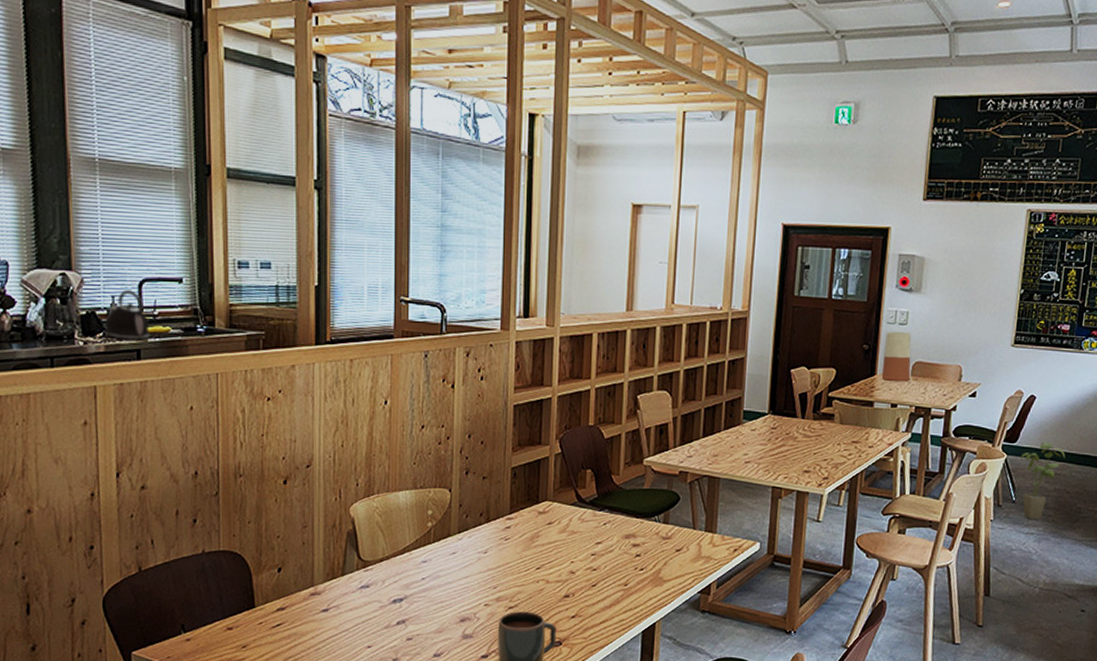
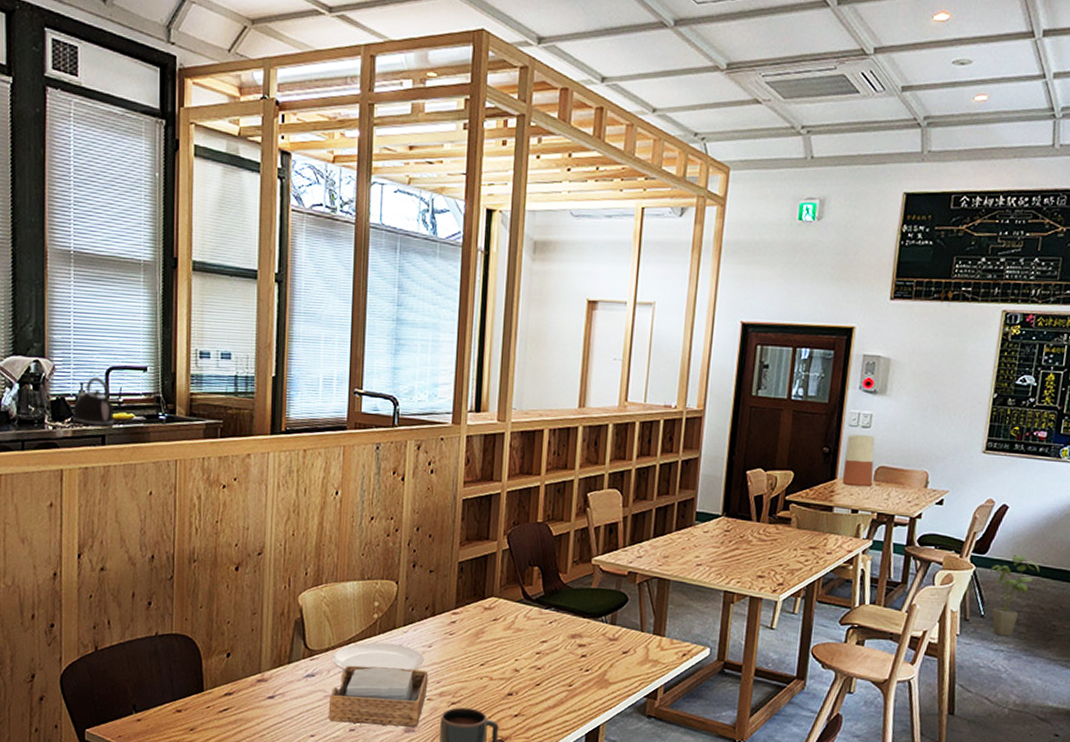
napkin holder: none [384,574,485,633] -> present [328,665,429,727]
plate: none [387,551,481,581] -> present [333,642,425,671]

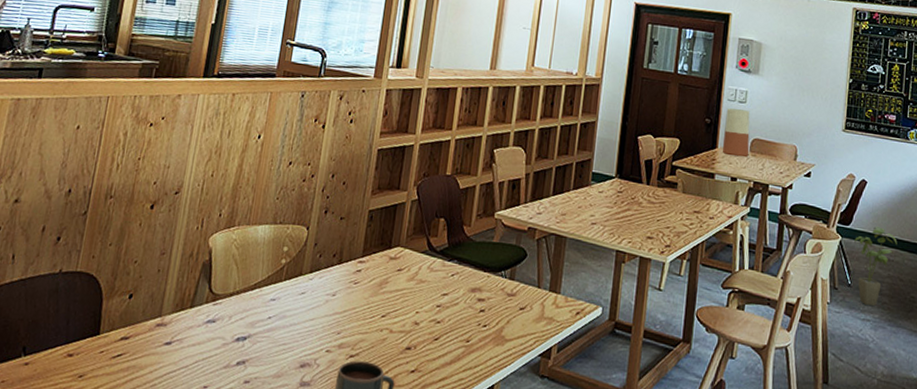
kettle: present [72,377,115,428] -> none [13,13,56,62]
napkin holder: present [328,665,429,727] -> none [224,311,330,381]
plate: present [333,642,425,671] -> none [235,288,328,320]

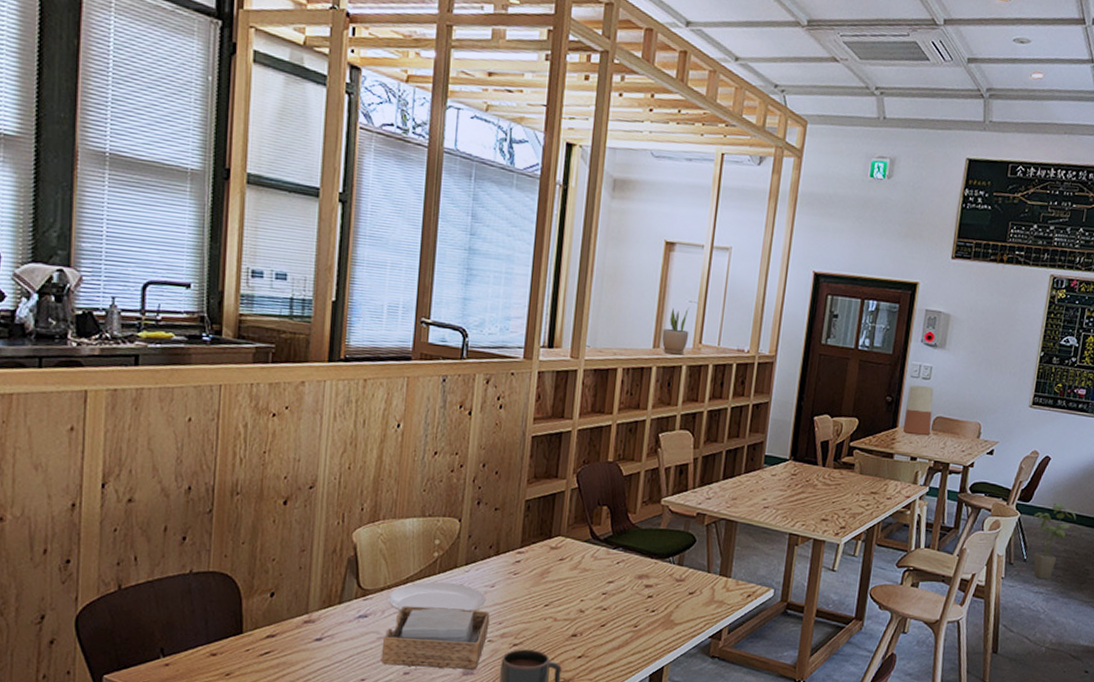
napkin holder: none [224,311,330,381] -> present [381,605,490,670]
plate: none [235,288,328,320] -> present [388,582,487,612]
potted plant: none [498,33,524,77] -> present [662,307,691,355]

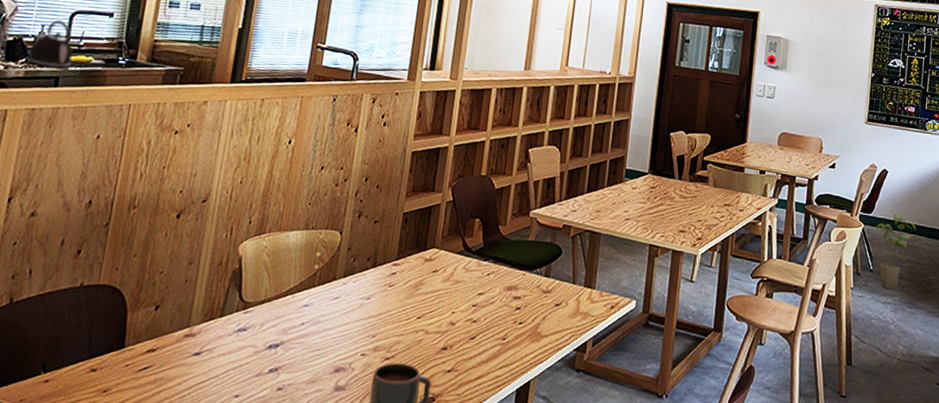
kettle: none [101,291,151,347] -> present [26,20,73,70]
napkin holder: present [381,605,490,670] -> none [256,318,365,385]
plate: present [388,582,487,612] -> none [267,294,363,325]
potted plant: present [662,307,691,355] -> none [532,33,558,77]
vase: present [902,385,934,436] -> none [751,103,778,151]

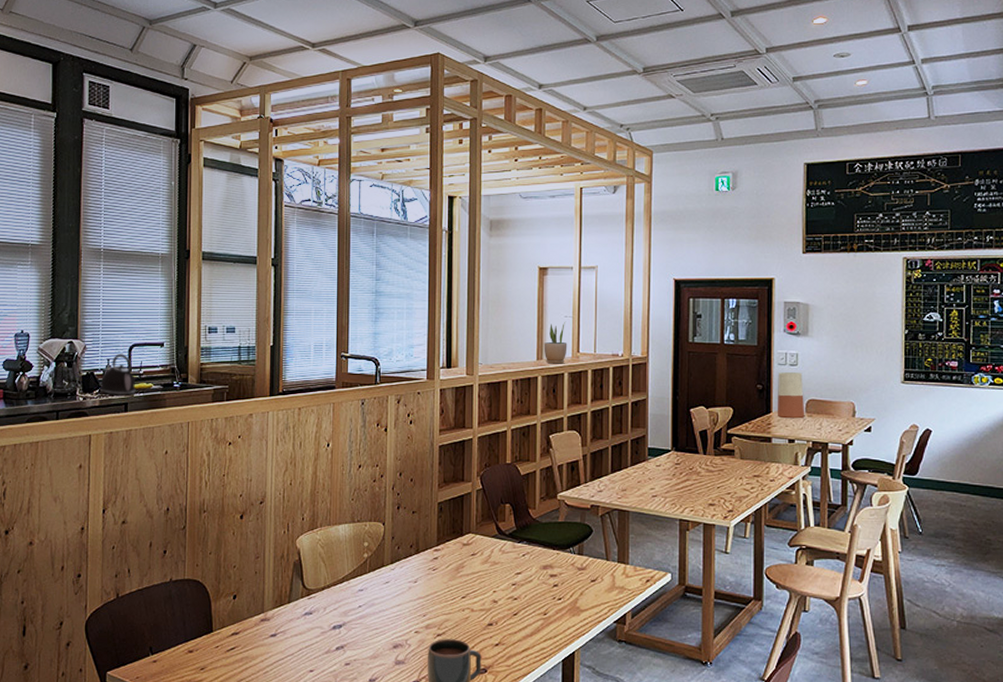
potted plant: none [532,33,558,77] -> present [543,321,567,364]
vase: none [751,103,778,151] -> present [777,372,805,419]
house plant: present [876,214,916,290] -> none [922,474,968,552]

